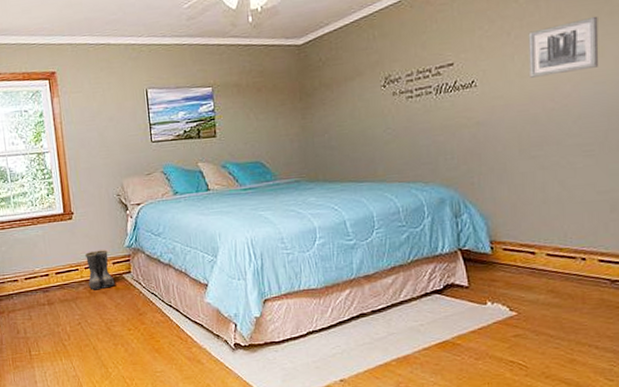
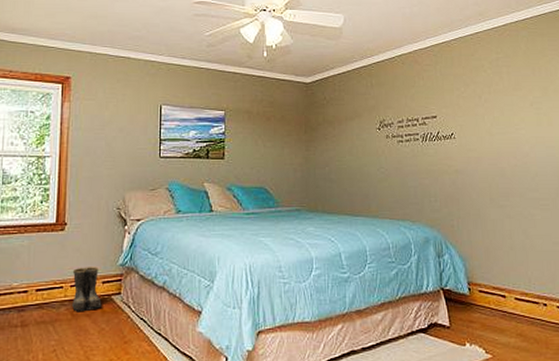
wall art: present [528,16,599,78] -> none [495,91,549,136]

